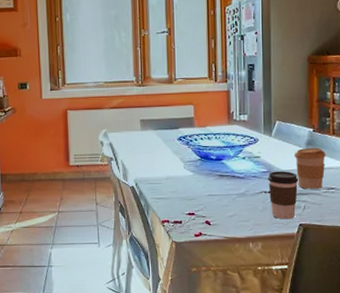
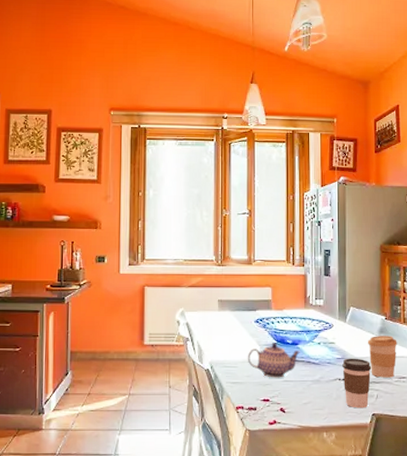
teapot: none [171,159,225,193] -> present [247,343,301,378]

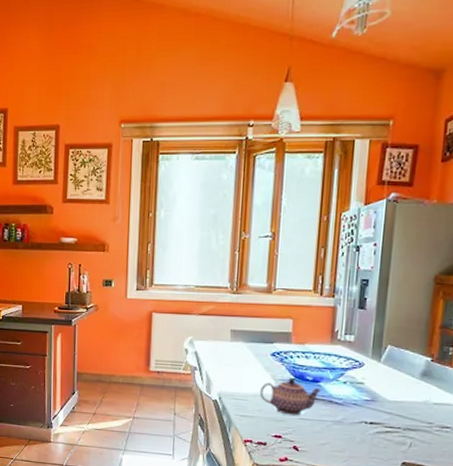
coffee cup: present [342,358,372,409] -> none [370,400,408,456]
coffee cup: present [367,336,397,378] -> none [404,379,444,426]

